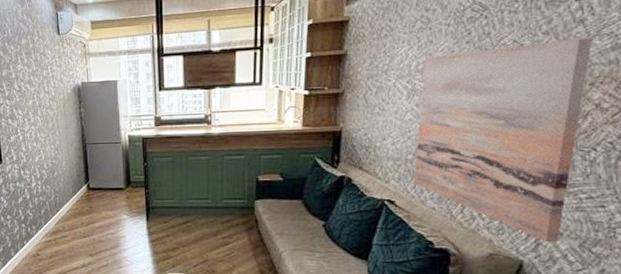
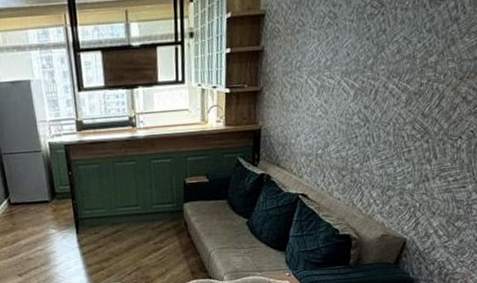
wall art: present [413,37,593,243] -> none [322,35,464,221]

